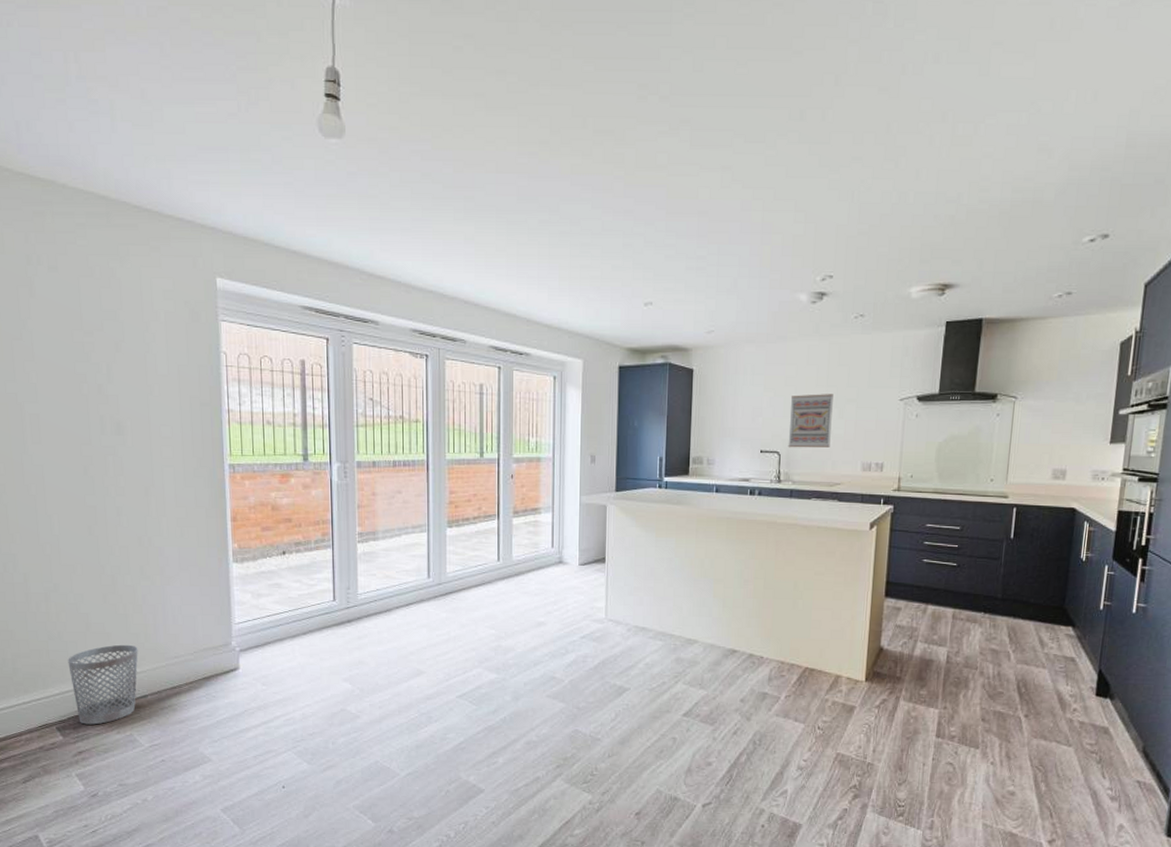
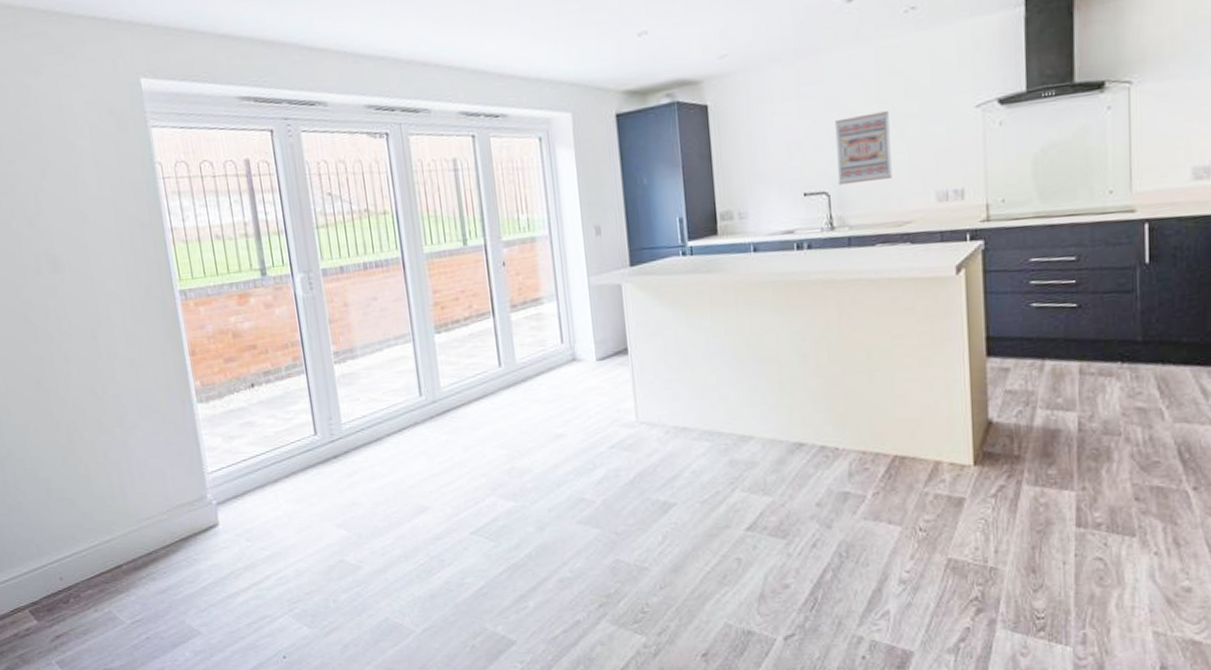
wastebasket: present [68,644,138,725] -> none [32,509,111,605]

